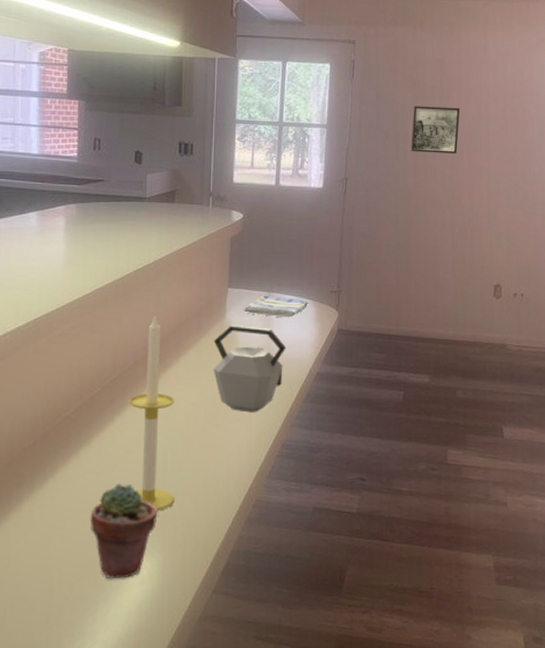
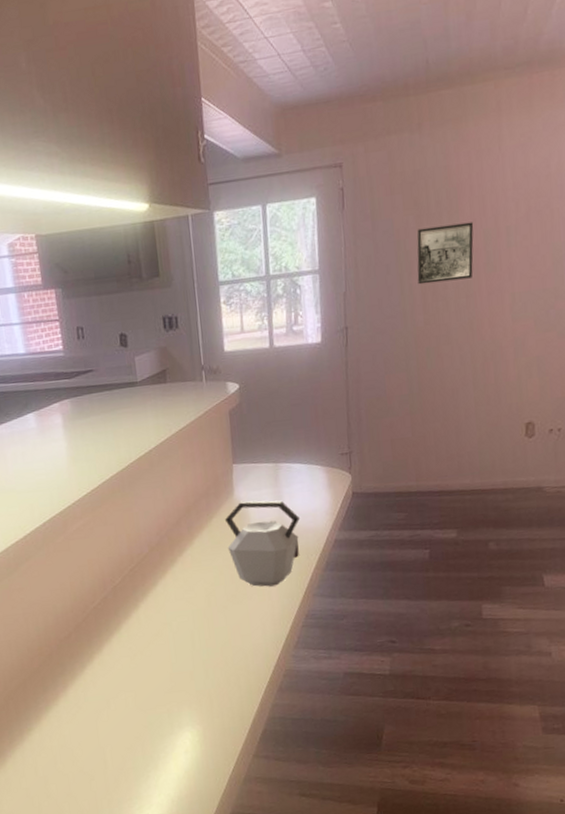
potted succulent: present [89,484,158,580] -> none [130,665,193,751]
candle: present [129,314,175,511] -> none [150,499,207,687]
dish towel: present [243,295,308,318] -> none [251,466,318,489]

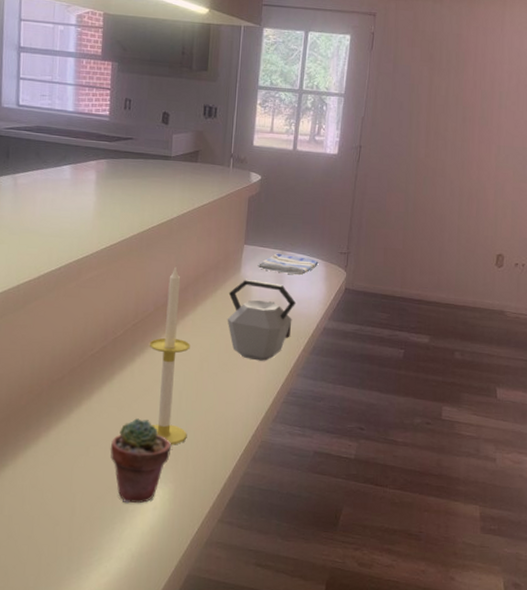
potted succulent: none [130,665,193,751] -> present [110,418,172,504]
candle: none [150,499,207,687] -> present [149,265,190,445]
dish towel: none [251,466,318,489] -> present [257,253,319,276]
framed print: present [417,222,474,285] -> none [424,78,475,127]

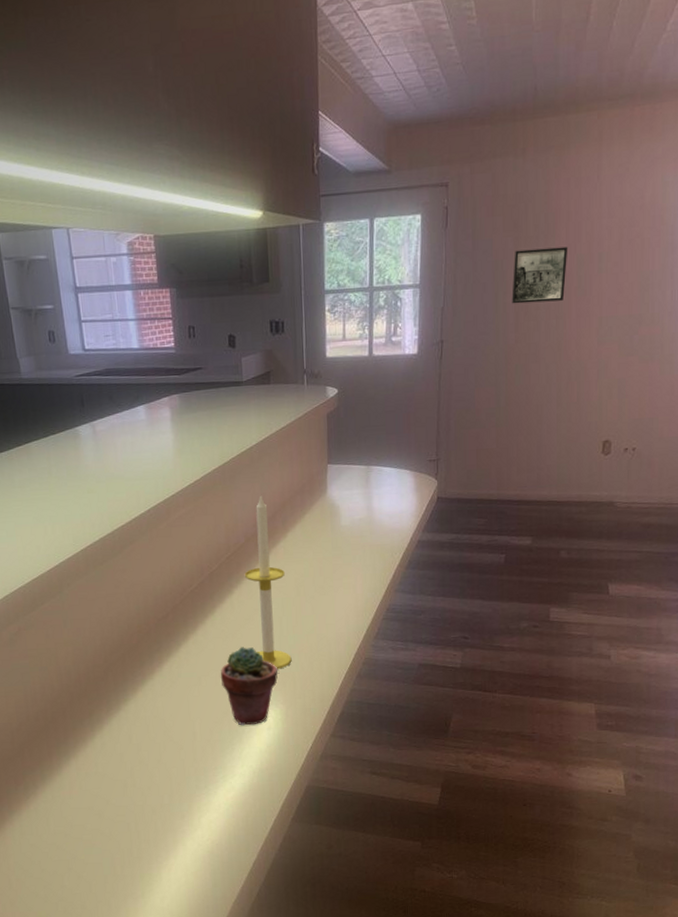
kettle: present [227,279,297,361] -> none [317,499,388,581]
dish towel: present [257,253,319,276] -> none [343,469,407,490]
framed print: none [424,78,475,127] -> present [512,246,568,304]

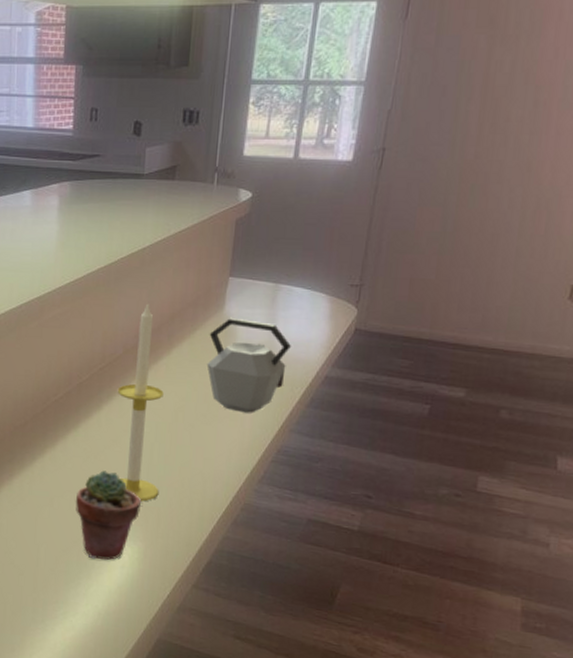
kettle: none [317,499,388,581] -> present [206,317,292,413]
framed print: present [512,246,568,304] -> none [476,50,556,113]

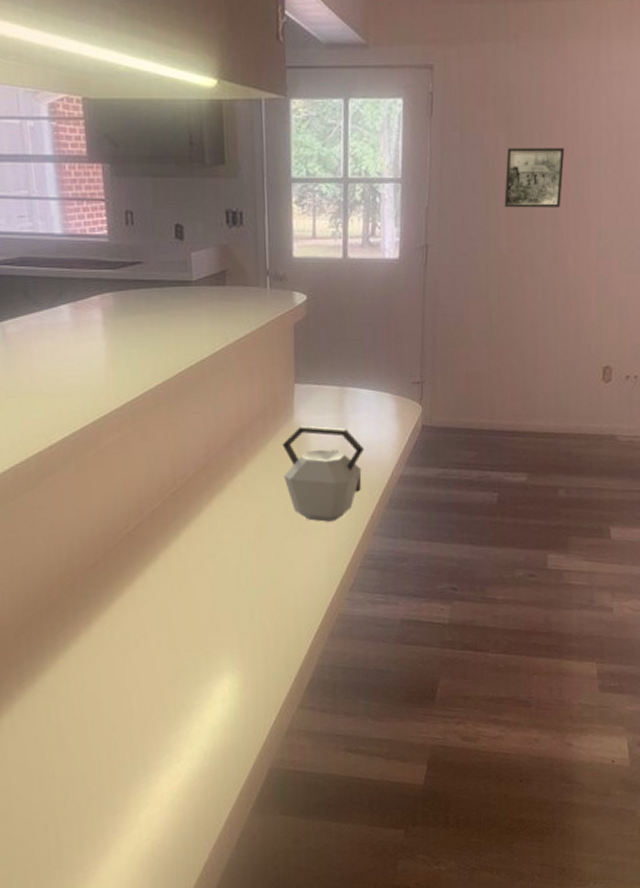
potted succulent: present [75,470,142,561] -> none [163,601,235,698]
candle: present [117,302,164,502] -> none [193,417,252,628]
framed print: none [476,50,556,113] -> present [504,147,565,208]

